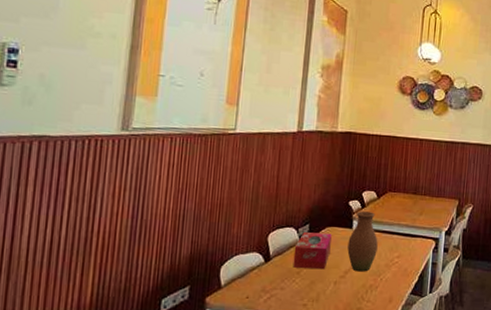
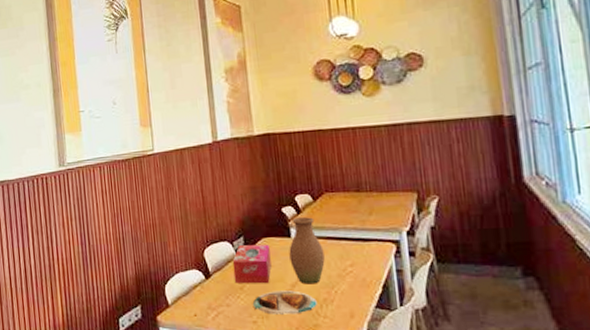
plate: none [305,276,364,299] -> present [252,290,317,315]

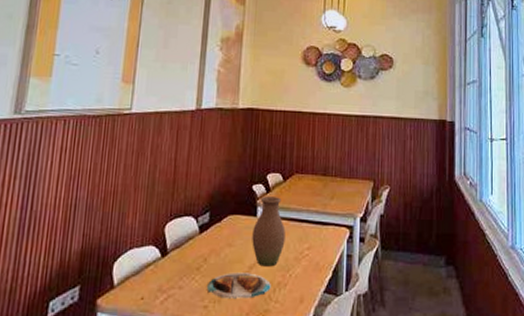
tissue box: present [232,244,272,284] -> none [192,222,234,265]

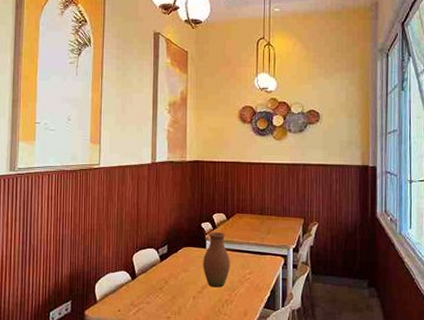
plate: present [206,272,271,299] -> none [168,292,220,312]

